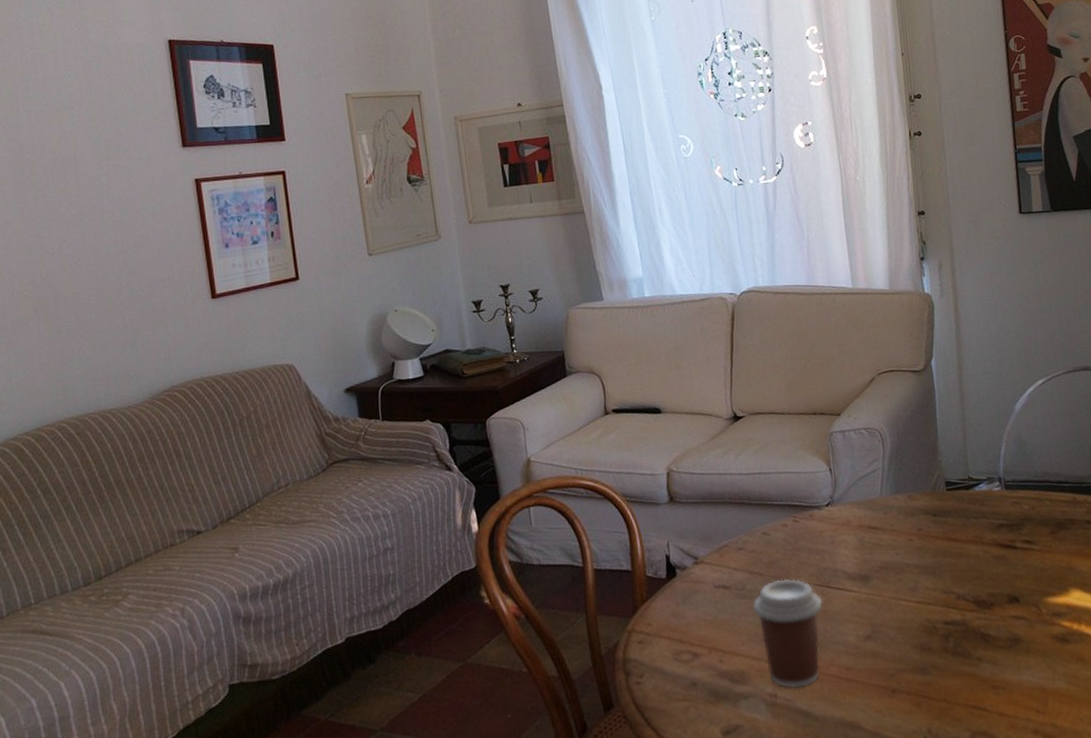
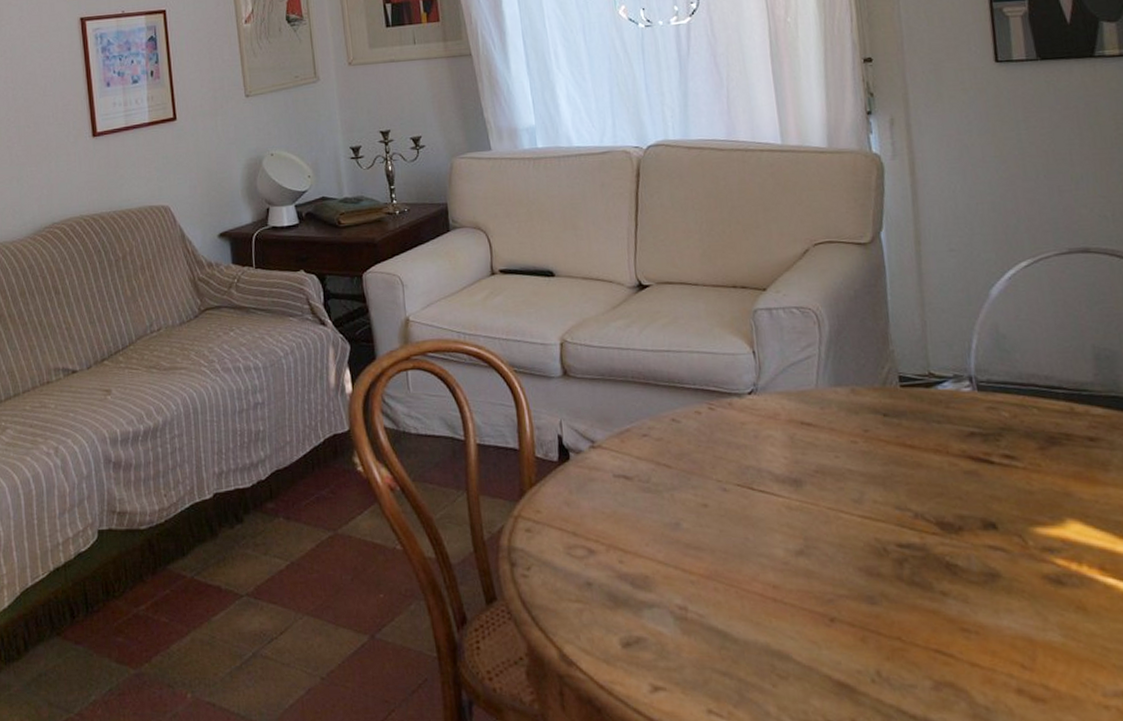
coffee cup: present [752,579,823,689] -> none [658,474,744,603]

